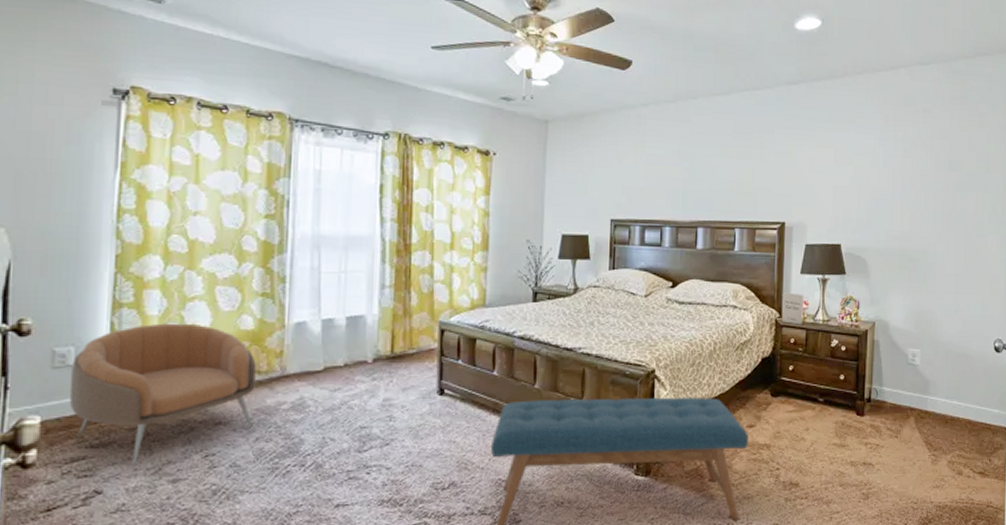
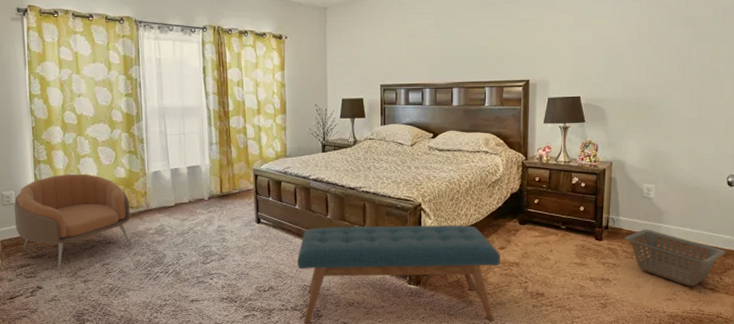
book: present [782,292,803,325] -> none [528,139,547,166]
laundry basket: none [888,402,995,471] -> present [624,229,726,287]

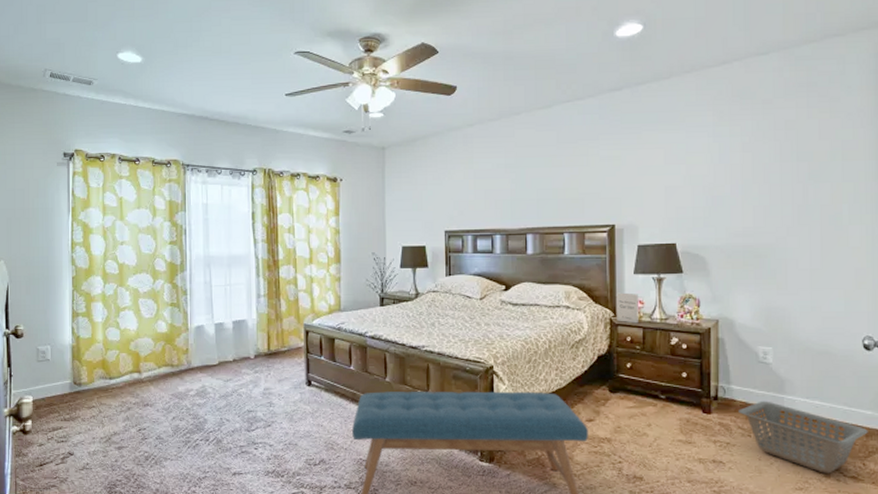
armchair: present [13,173,130,270] -> none [49,327,170,435]
book: none [528,139,547,166] -> present [616,292,638,324]

